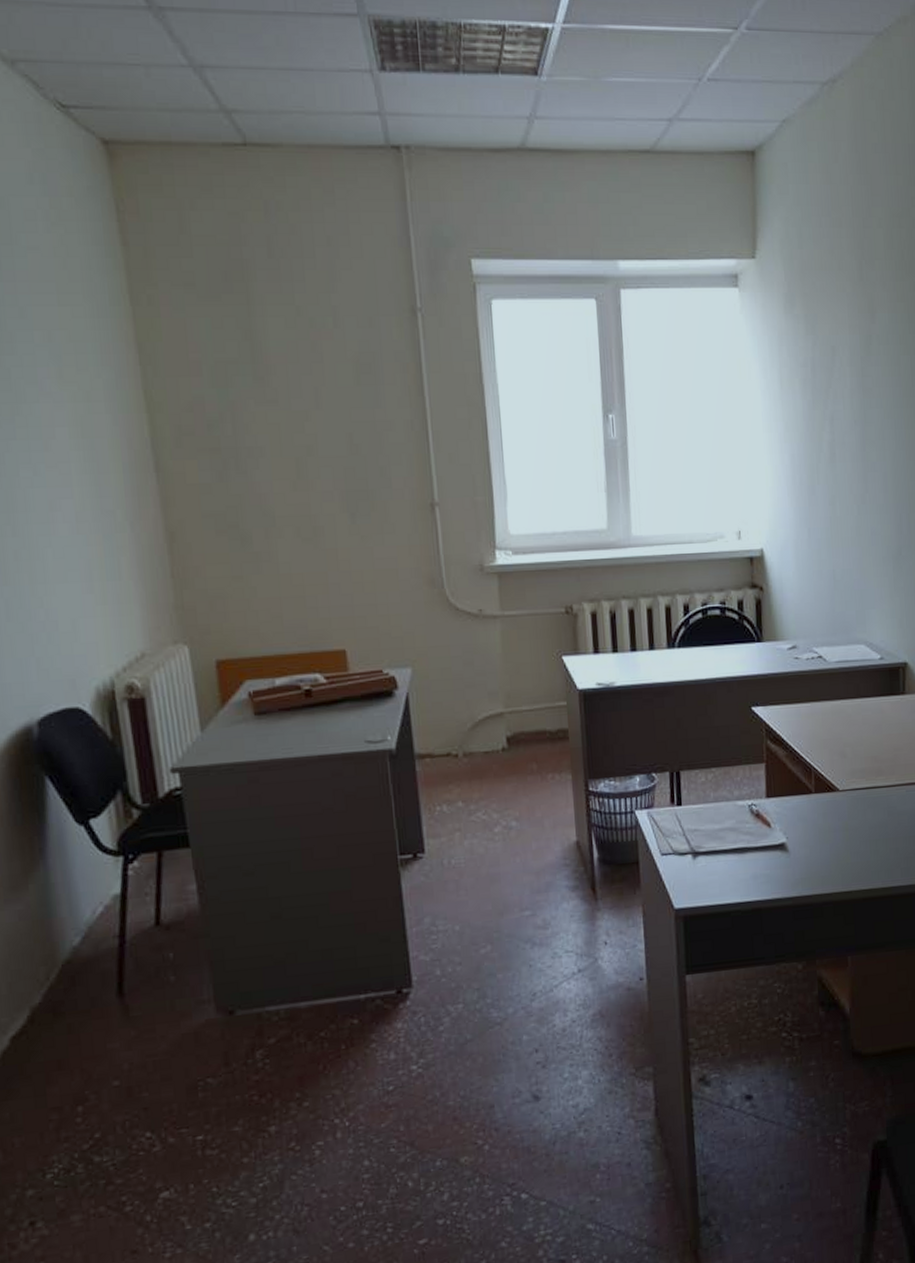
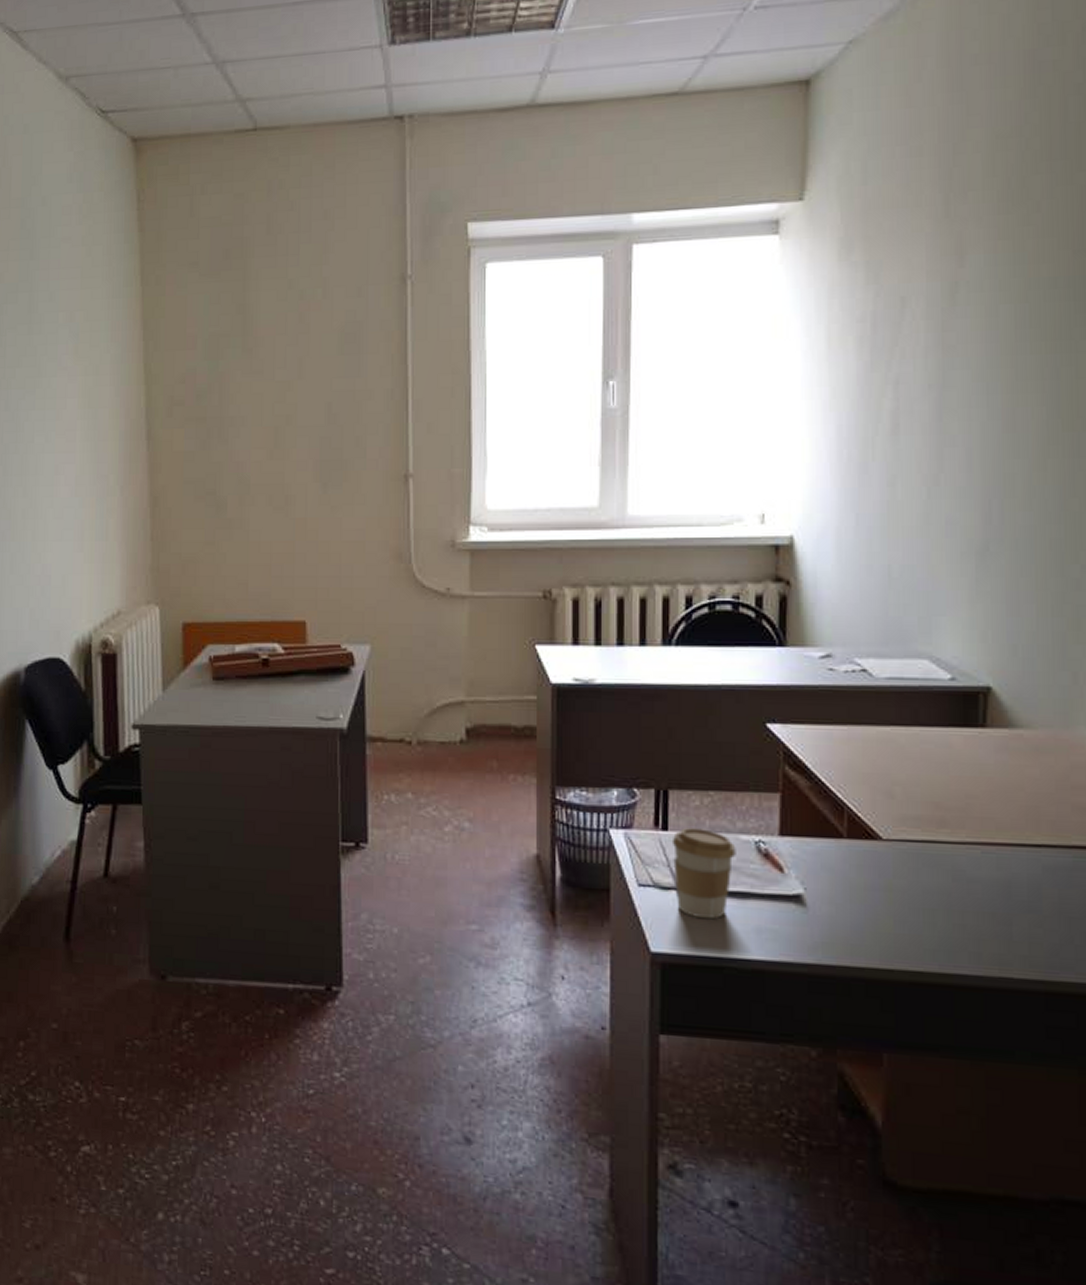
coffee cup: none [685,800,735,875] -> present [671,828,736,920]

